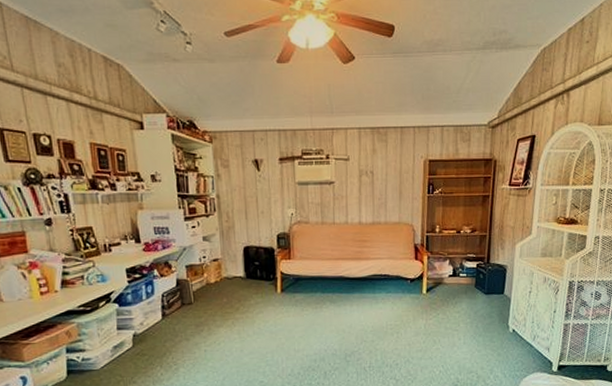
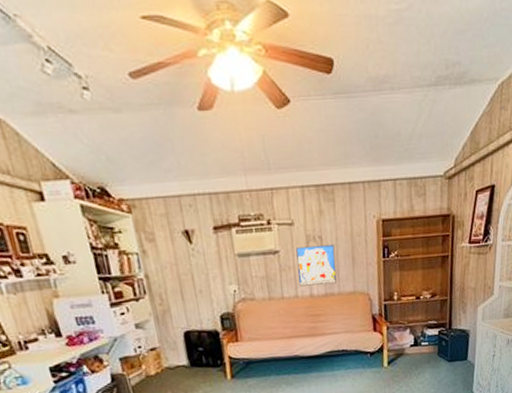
wall art: none [349,179,384,215] -> present [296,244,337,287]

